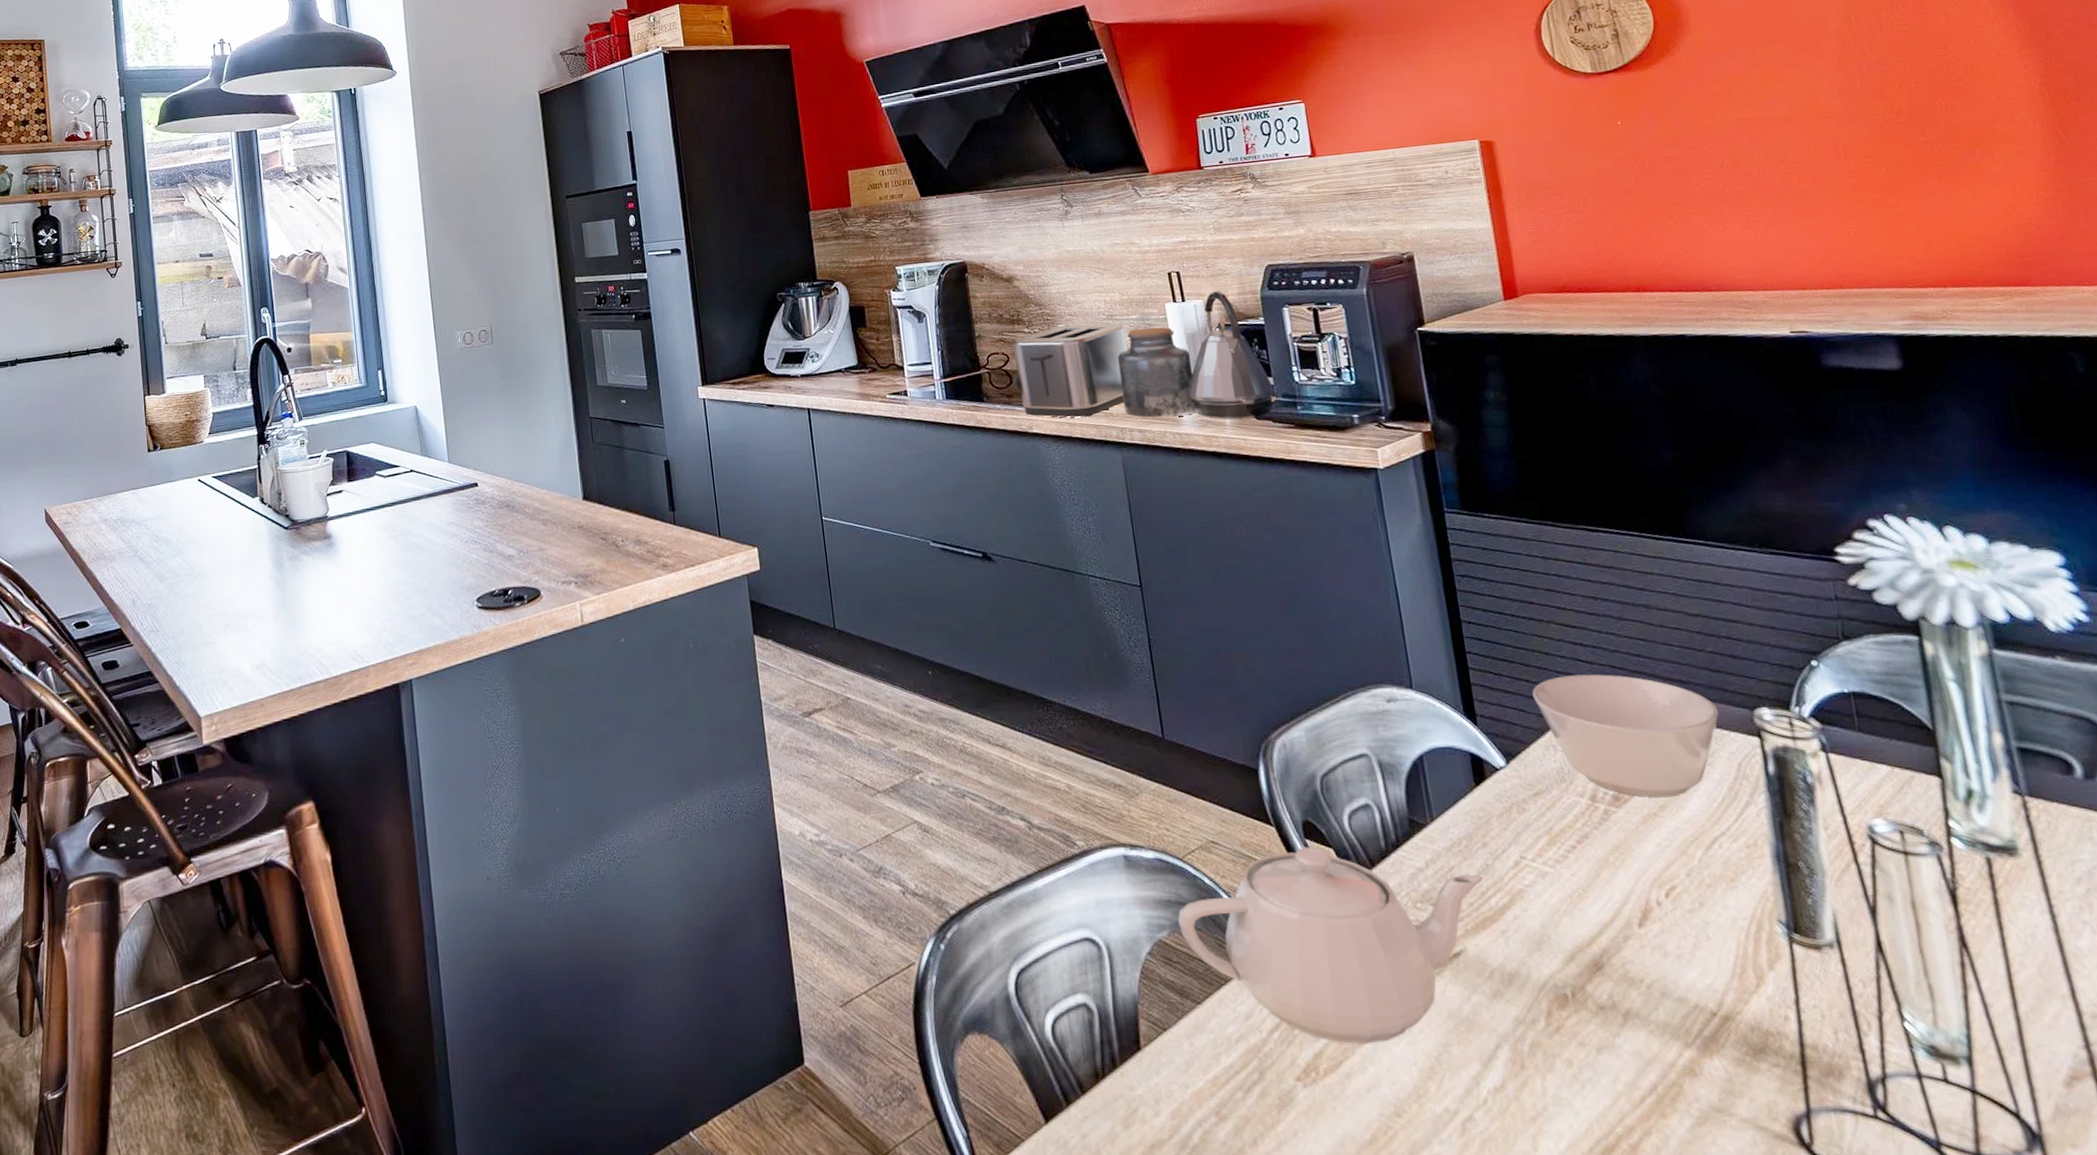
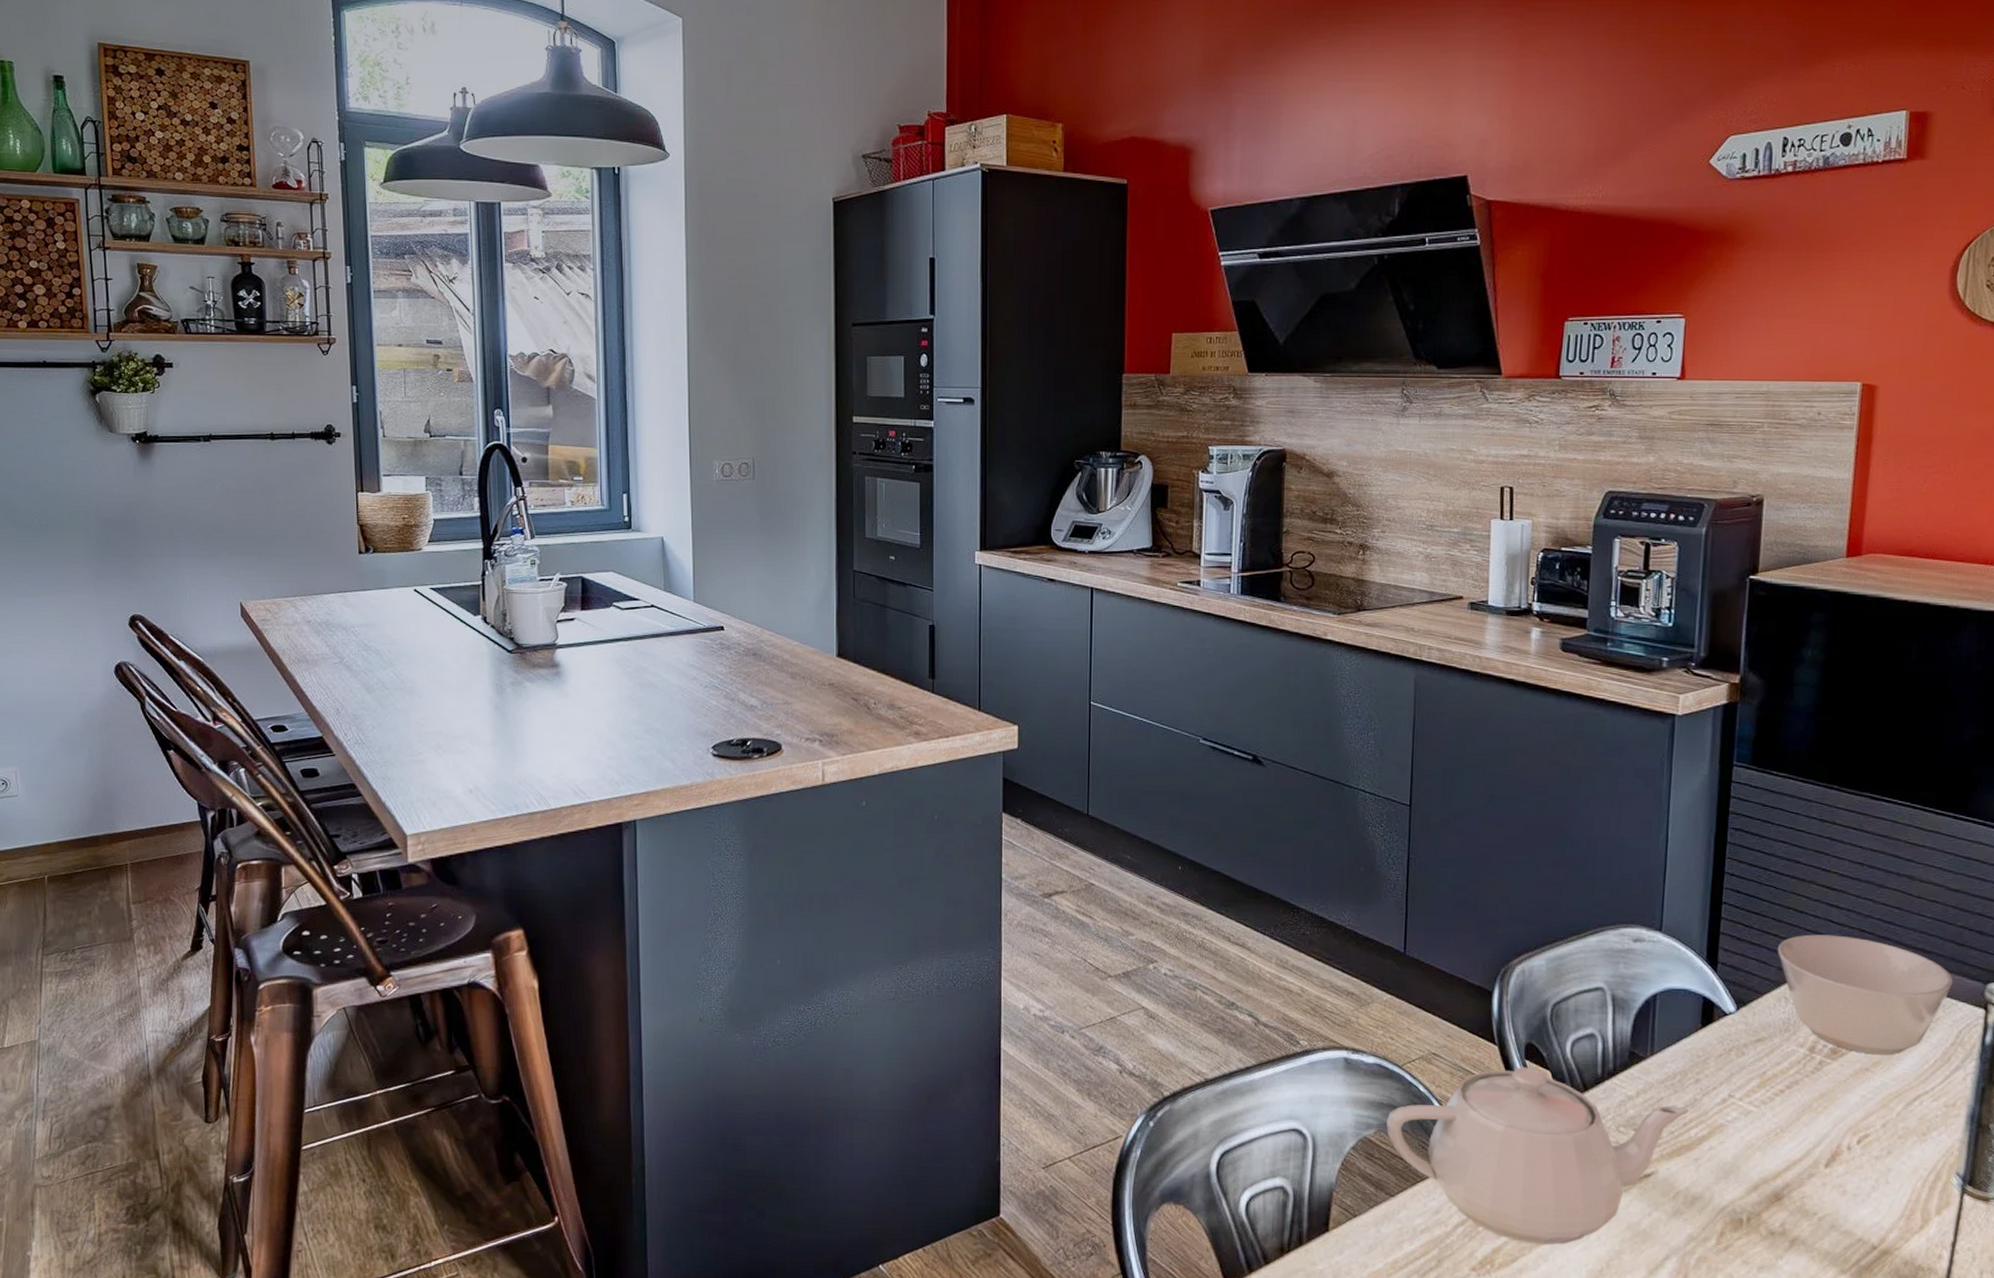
toaster: present [1012,323,1129,418] -> none [1315,531,1444,629]
jar: present [1117,327,1196,419] -> none [1427,543,1508,639]
kettle: present [1188,291,1275,421] -> none [1497,513,1587,650]

